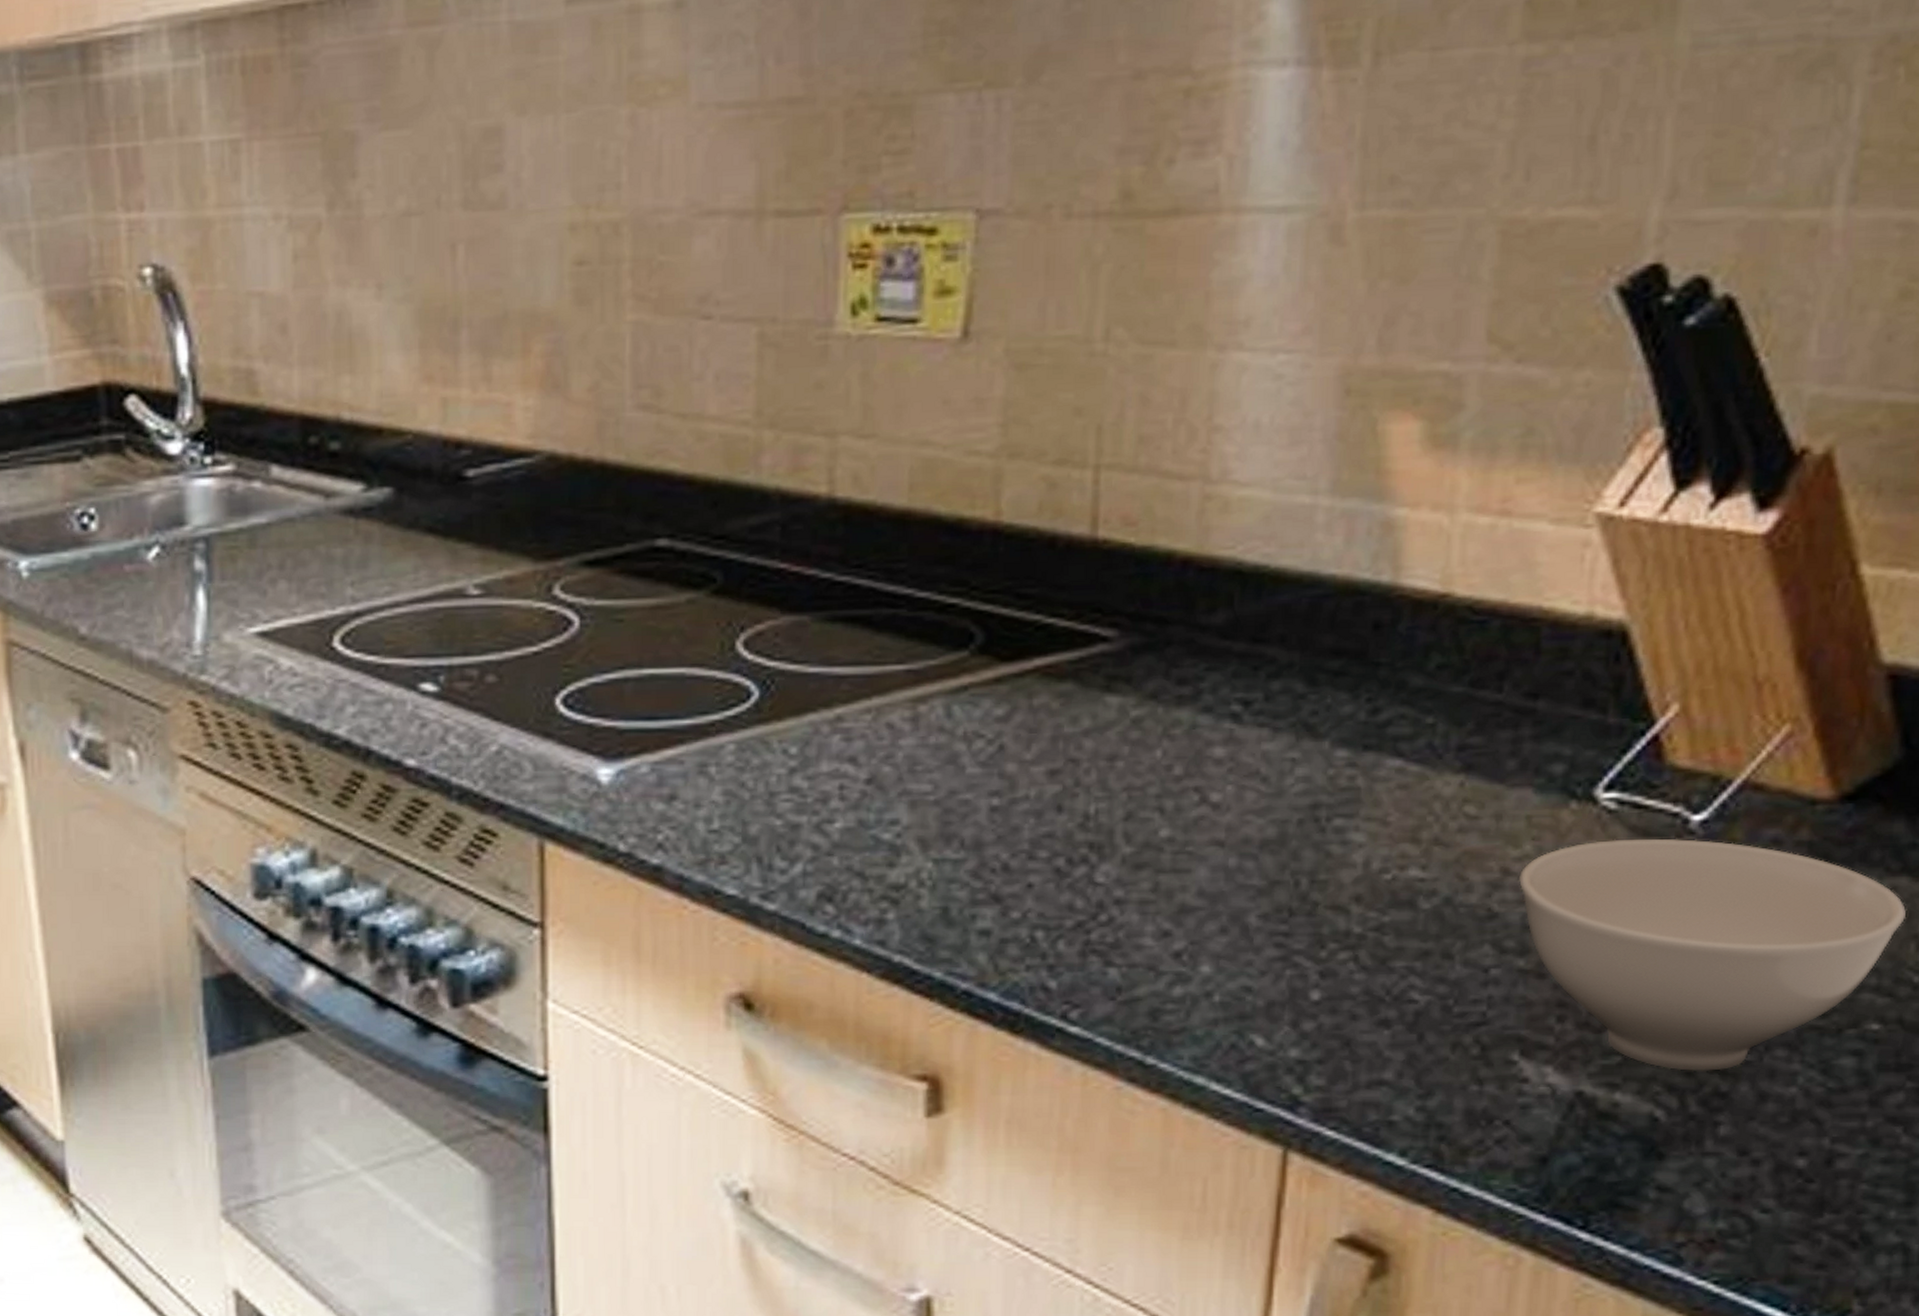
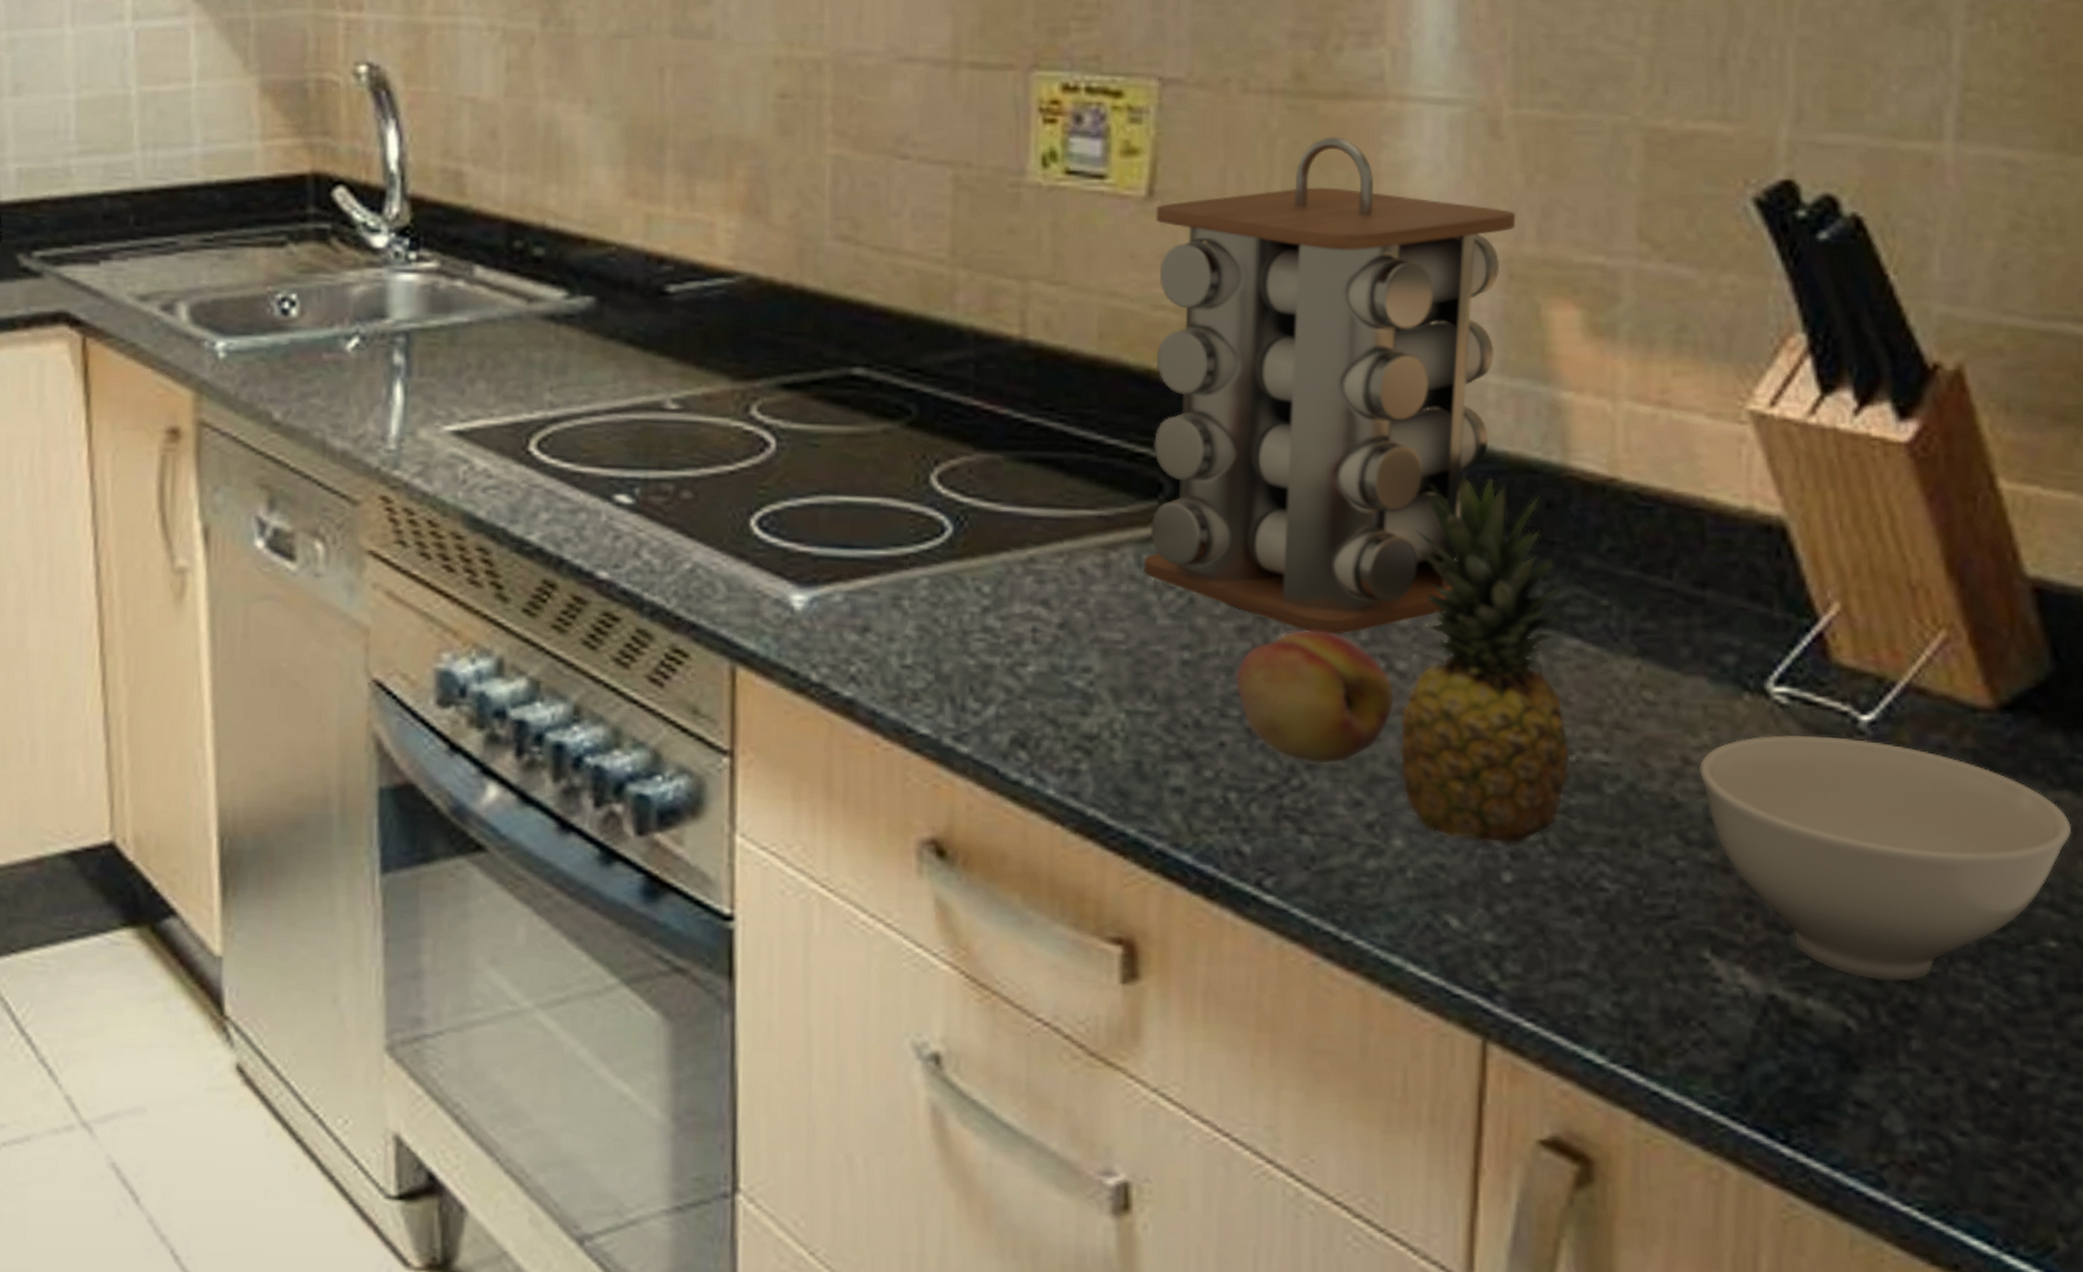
spice rack: none [952,258,1356,771] -> present [1142,137,1516,634]
fruit: none [1044,769,1207,899] -> present [1235,630,1394,765]
fruit: none [1209,598,1387,964] -> present [1398,471,1572,844]

